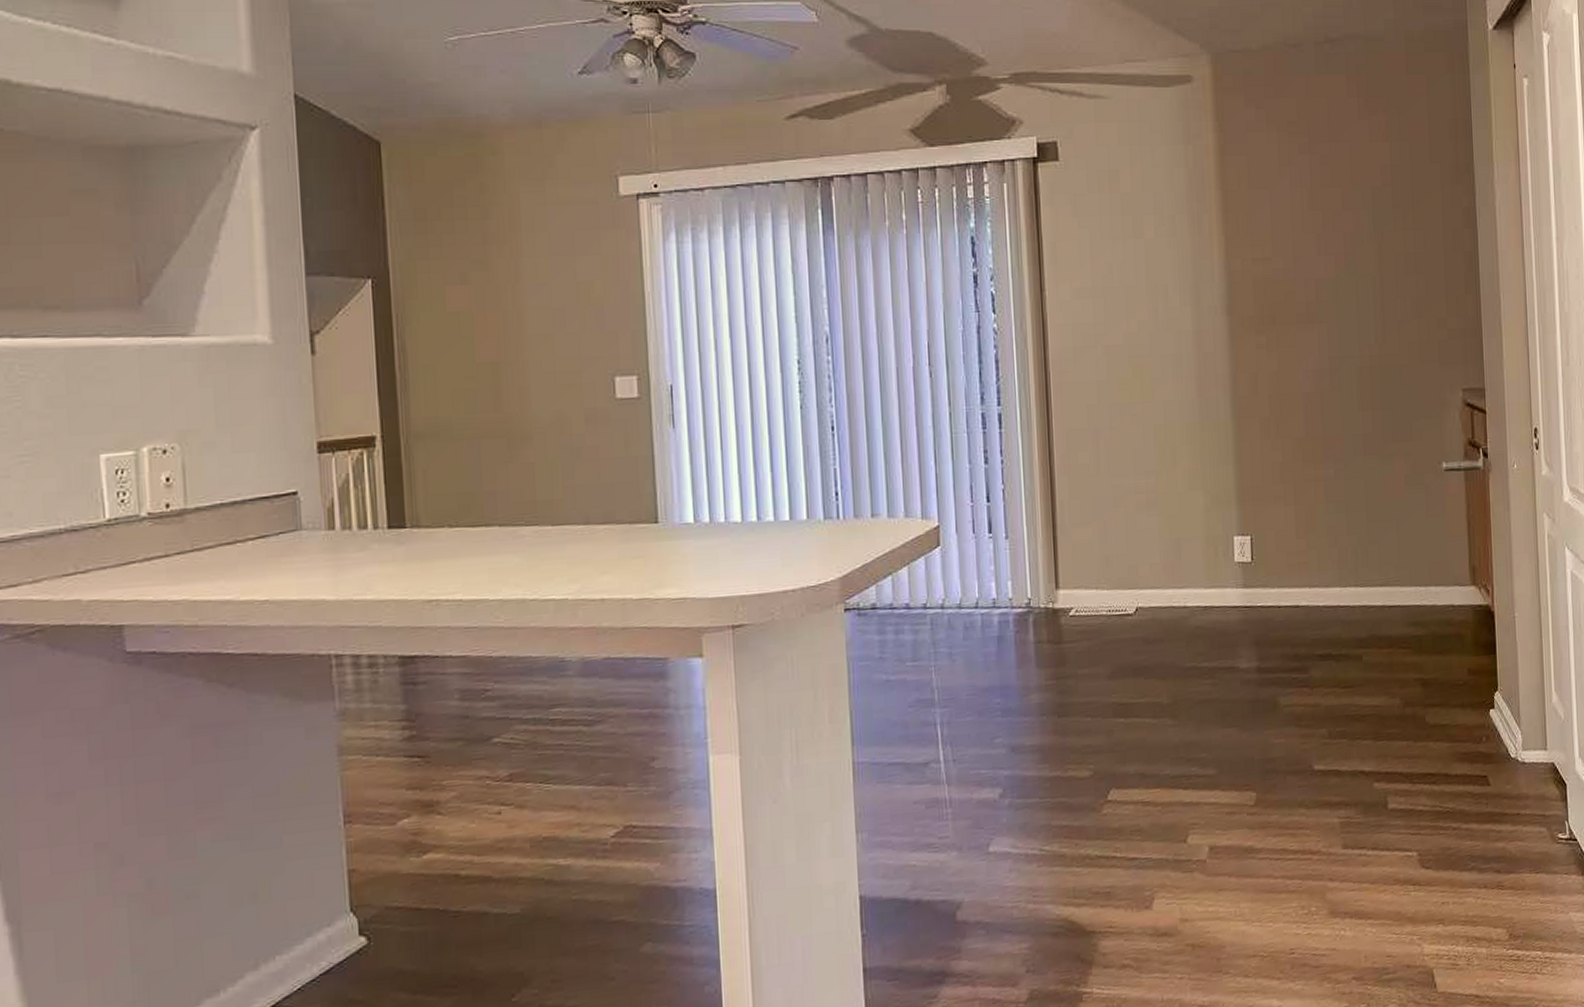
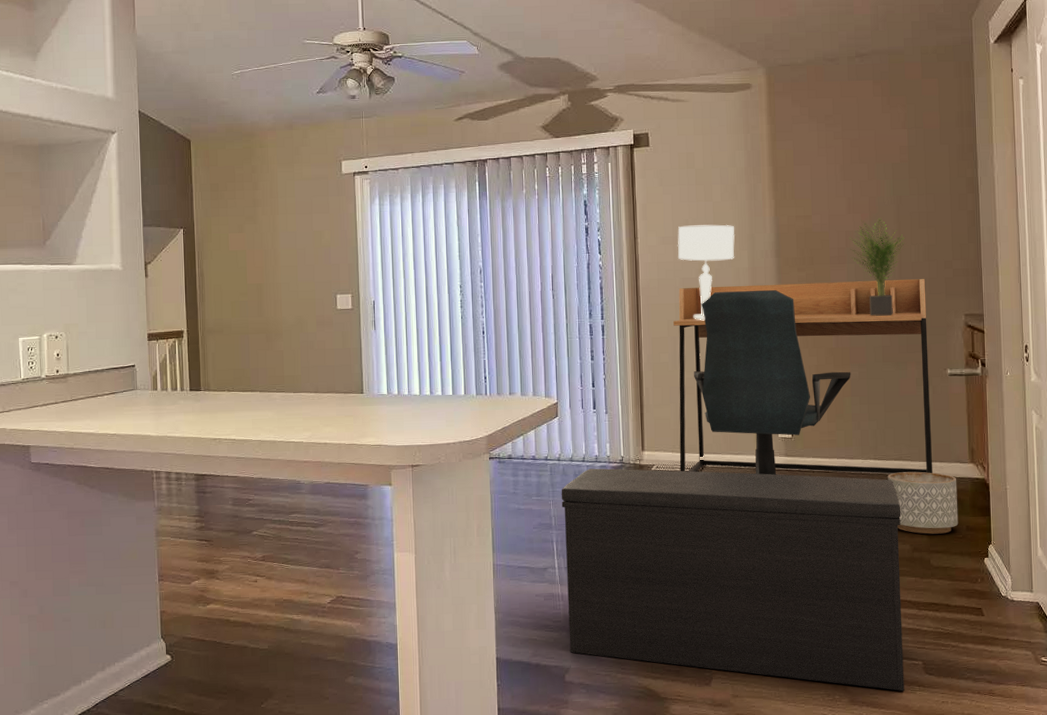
bench: none [946,612,1396,894] -> present [561,468,904,692]
desk: none [1095,342,1426,616] -> present [673,278,932,474]
table lamp: none [1098,270,1174,404] -> present [677,224,735,320]
office chair: none [1123,359,1325,615] -> present [694,289,851,475]
potted plant: none [1320,262,1389,394] -> present [850,218,905,316]
planter: none [1372,599,1459,683] -> present [888,471,959,534]

